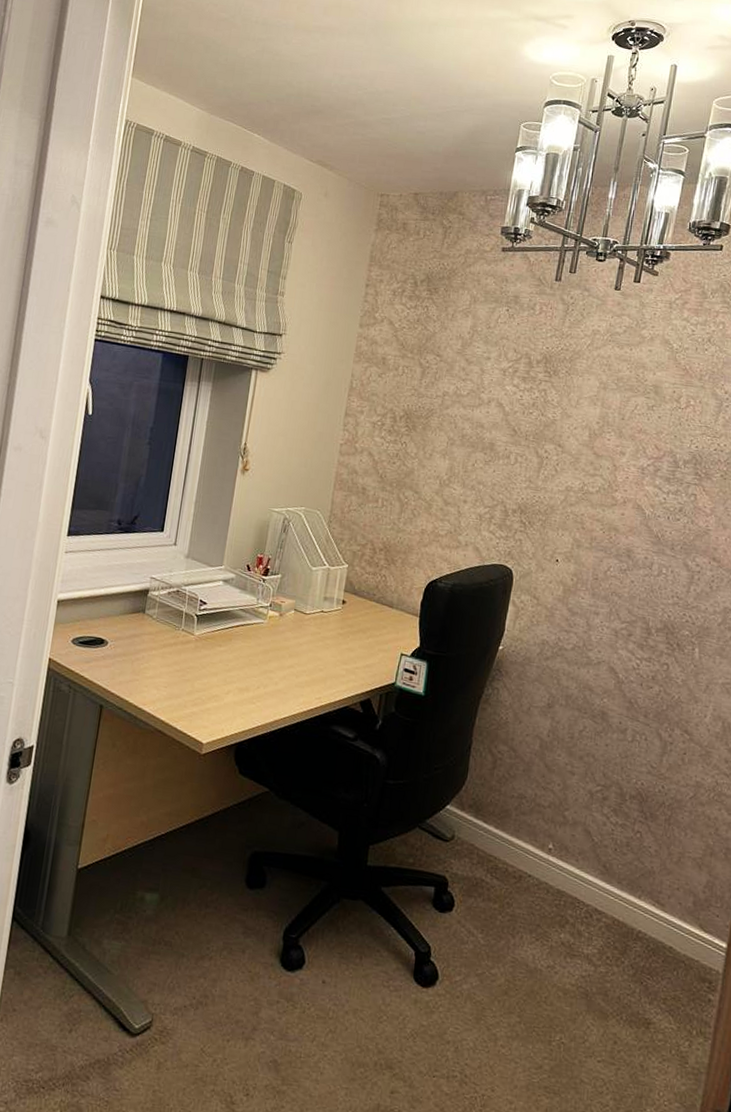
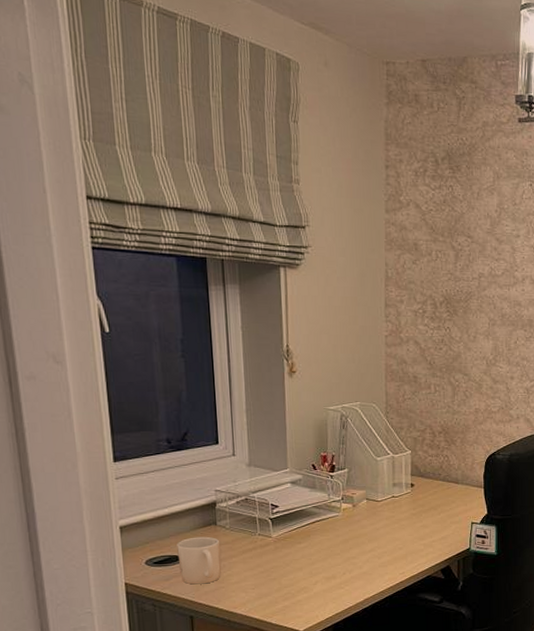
mug: none [100,622,145,674] -> present [177,536,222,585]

